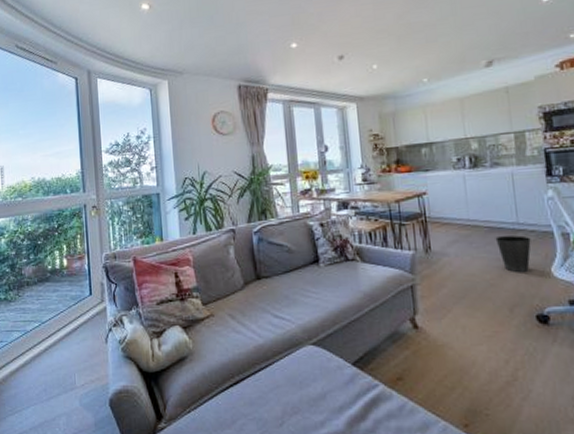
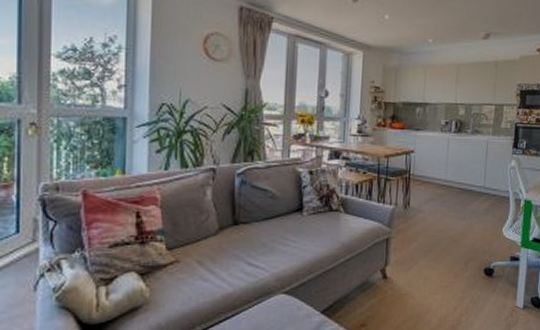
waste basket: present [495,235,531,273] -> none [464,198,492,232]

